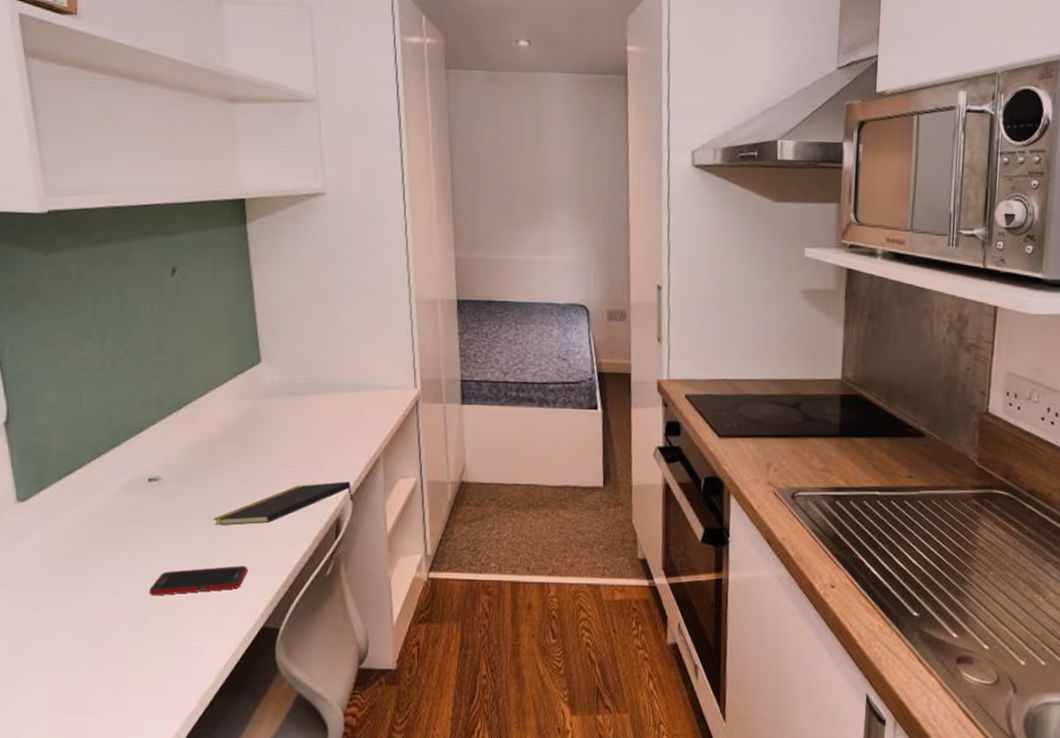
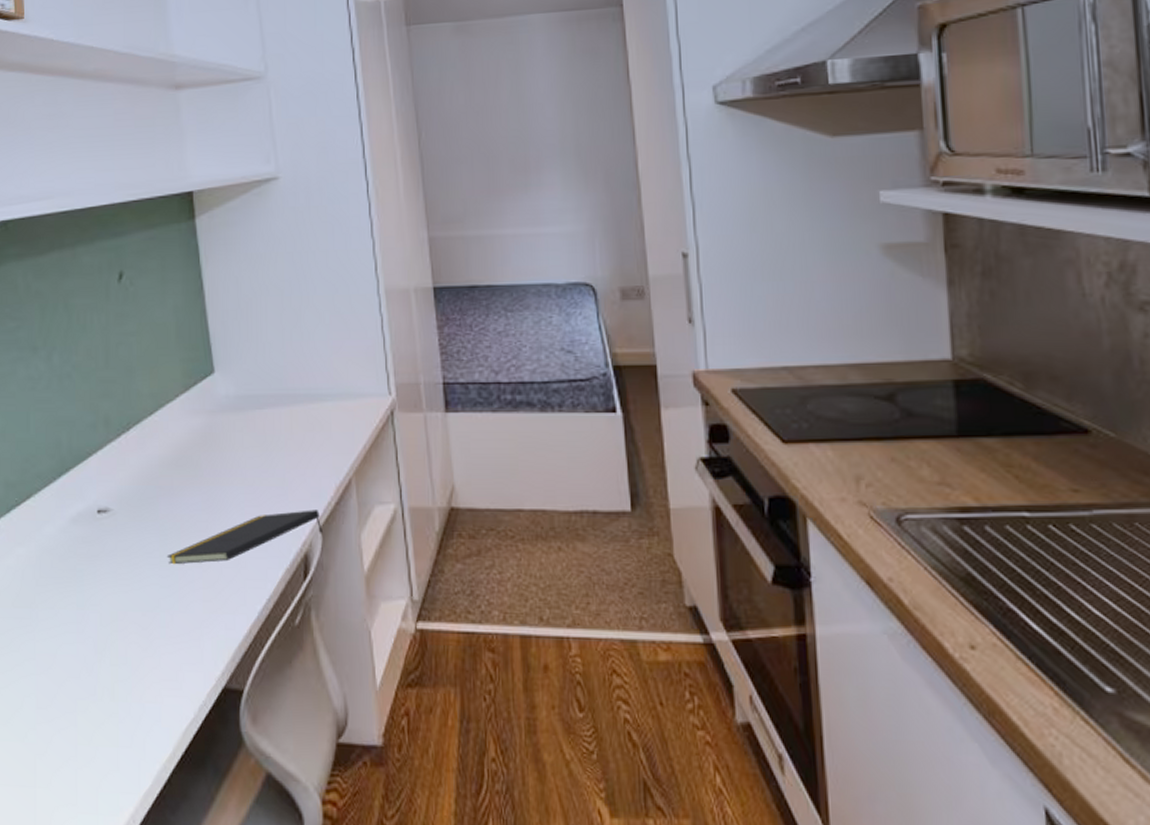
cell phone: present [149,566,247,596] -> none [100,612,206,648]

